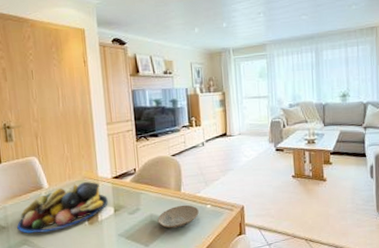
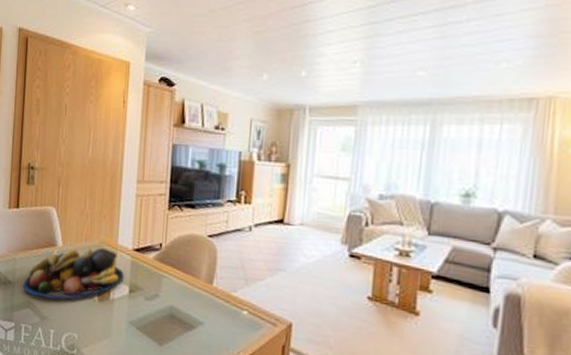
plate: present [157,204,199,229] -> none [178,302,231,331]

